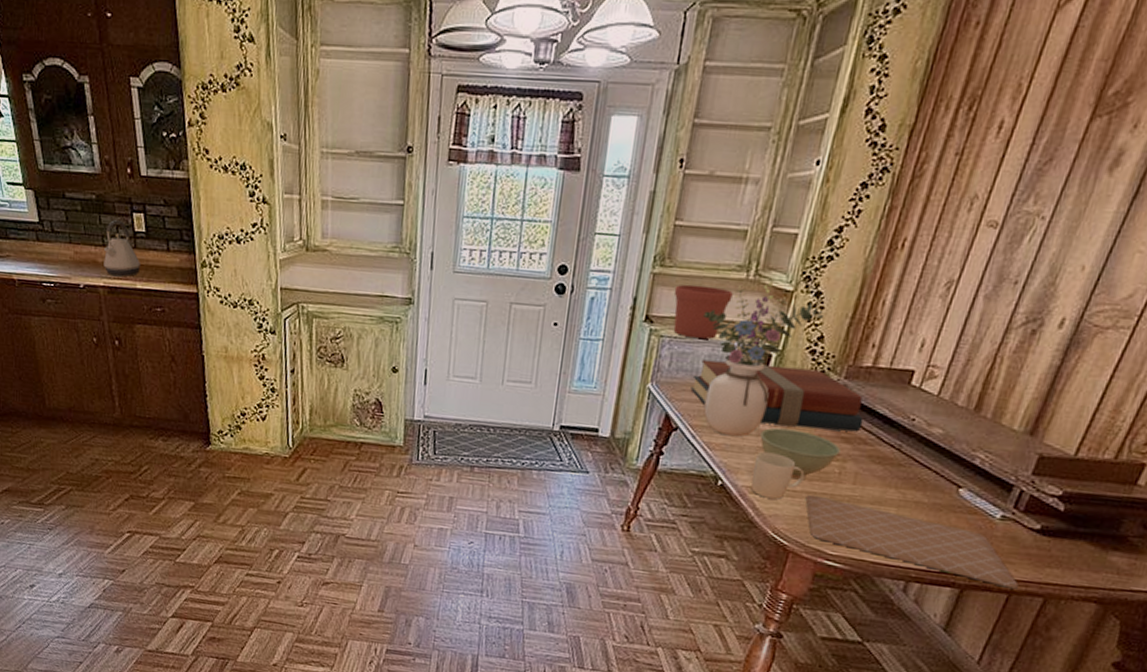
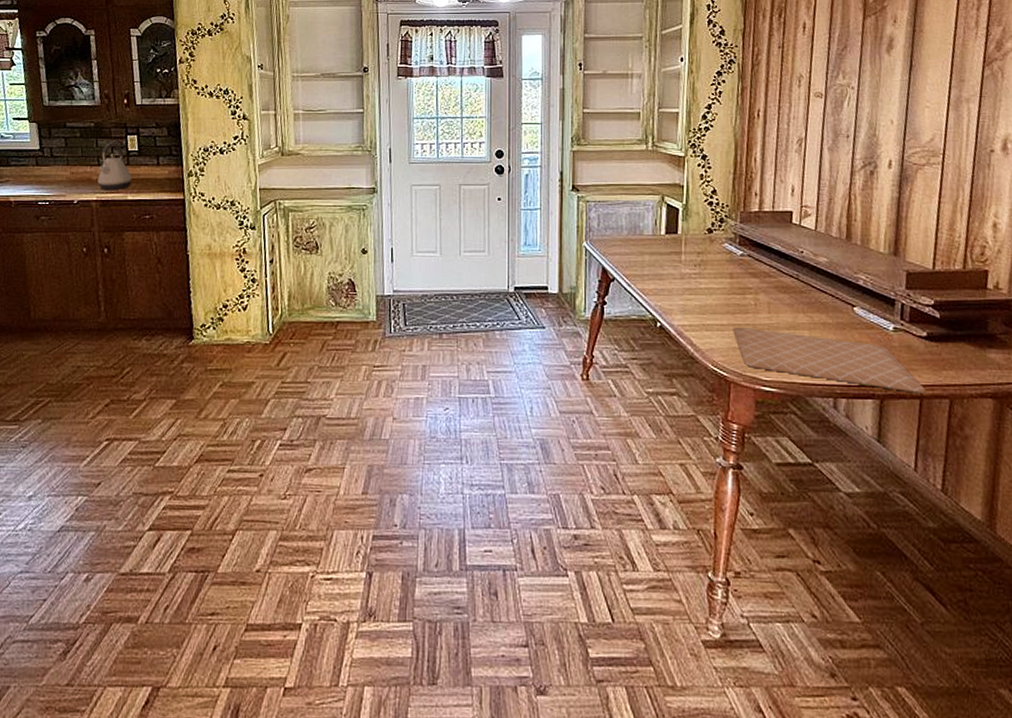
flower pot: present [673,284,733,339] -> none [591,158,638,201]
books: present [690,359,864,432] -> none [619,217,764,268]
bouquet: present [703,280,825,437] -> none [619,149,713,282]
mug: present [750,451,805,500] -> none [683,292,728,334]
bowl: present [760,427,841,480] -> none [684,270,751,314]

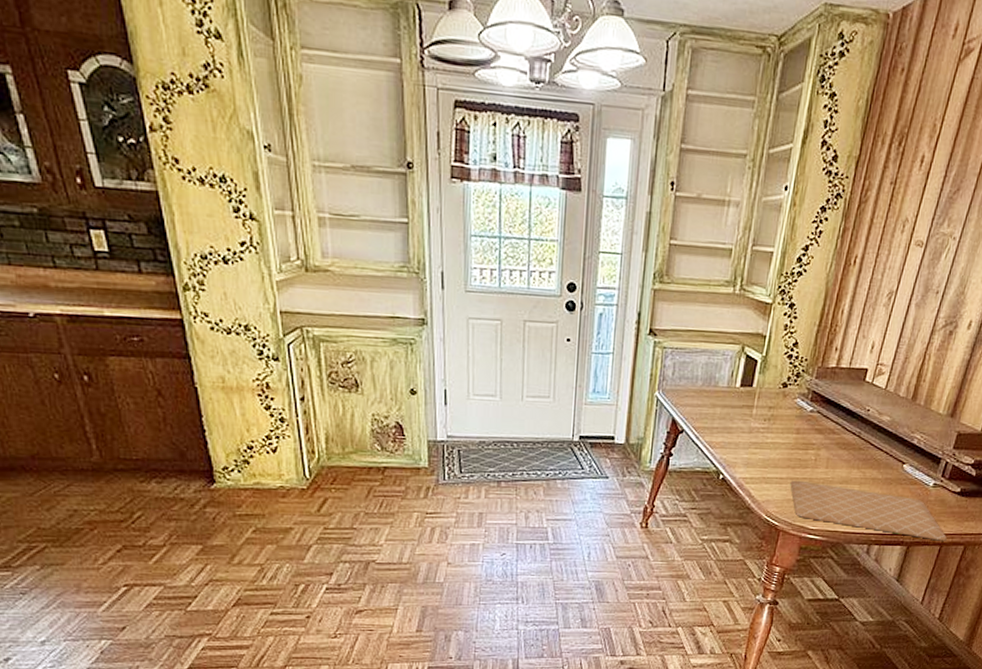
kettle: present [97,143,132,191] -> none [56,237,106,303]

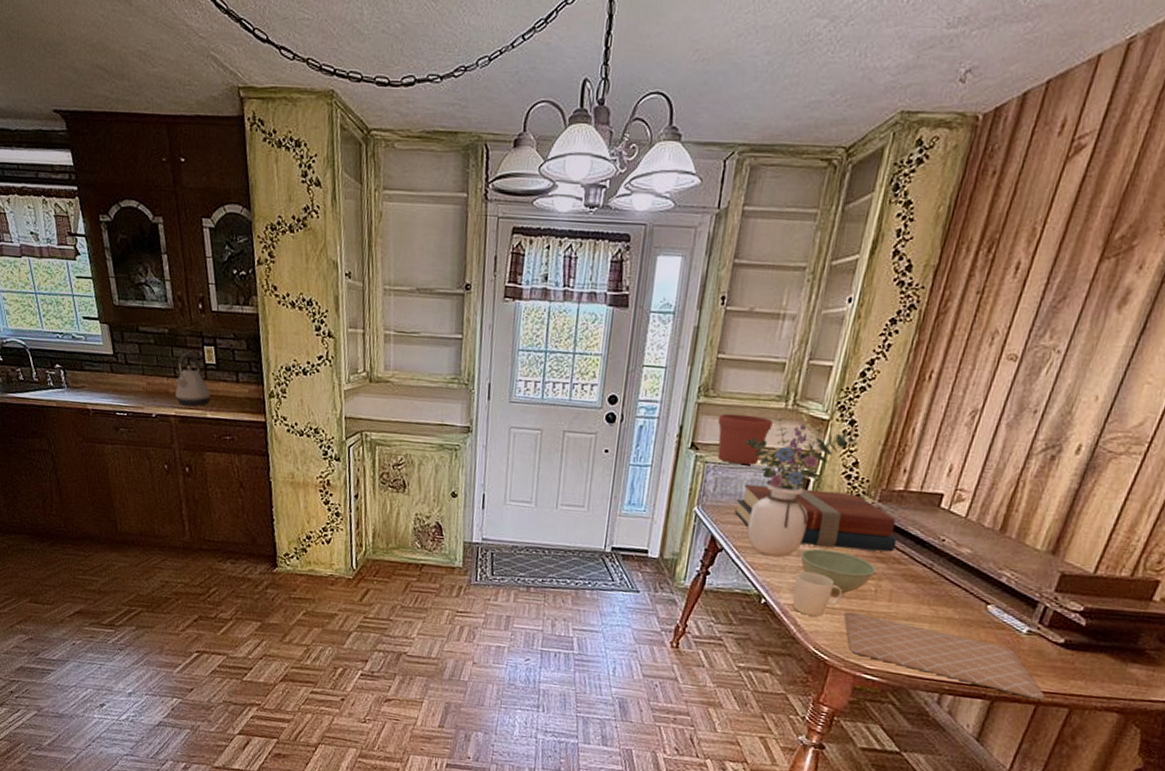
kettle: none [56,237,106,303] -> present [175,352,211,407]
flower pot: none [673,299,723,349] -> present [717,413,773,465]
books: none [692,367,832,424] -> present [734,484,897,552]
bouquet: none [699,294,798,435] -> present [746,410,859,558]
mug: none [746,446,789,487] -> present [792,571,843,617]
bowl: none [752,424,815,468] -> present [800,548,876,598]

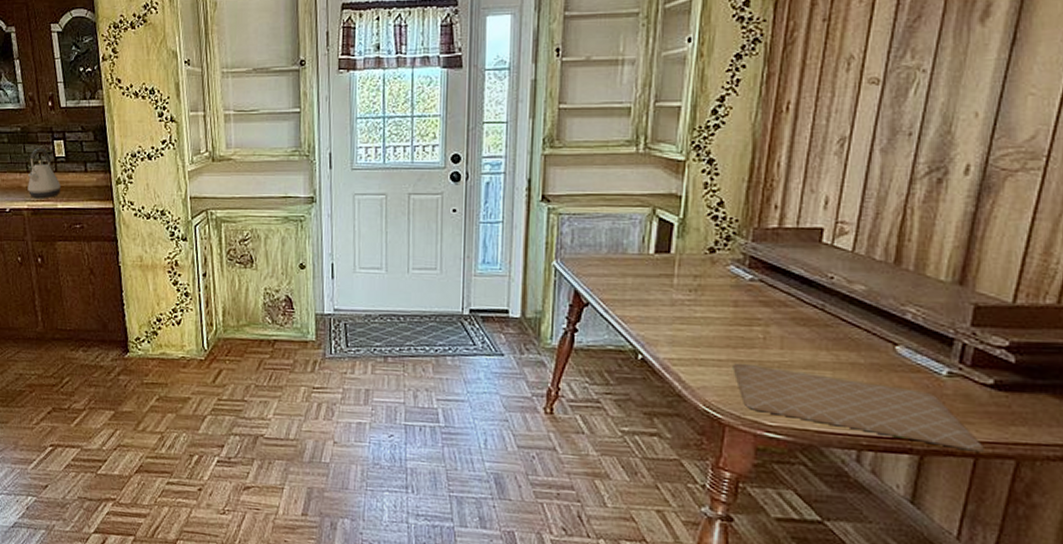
flower pot: present [717,413,773,465] -> none [567,162,625,214]
books: present [734,484,897,552] -> none [596,233,779,295]
bouquet: present [746,410,859,558] -> none [599,152,721,309]
mug: present [792,571,843,617] -> none [672,321,727,370]
bowl: present [800,548,876,598] -> none [674,296,761,348]

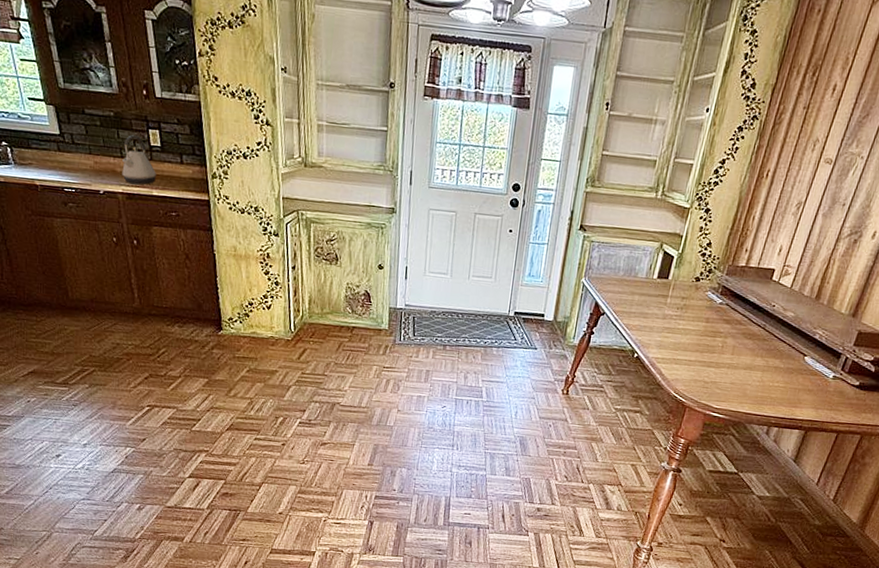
placemat: present [733,362,984,452] -> none [698,363,844,429]

